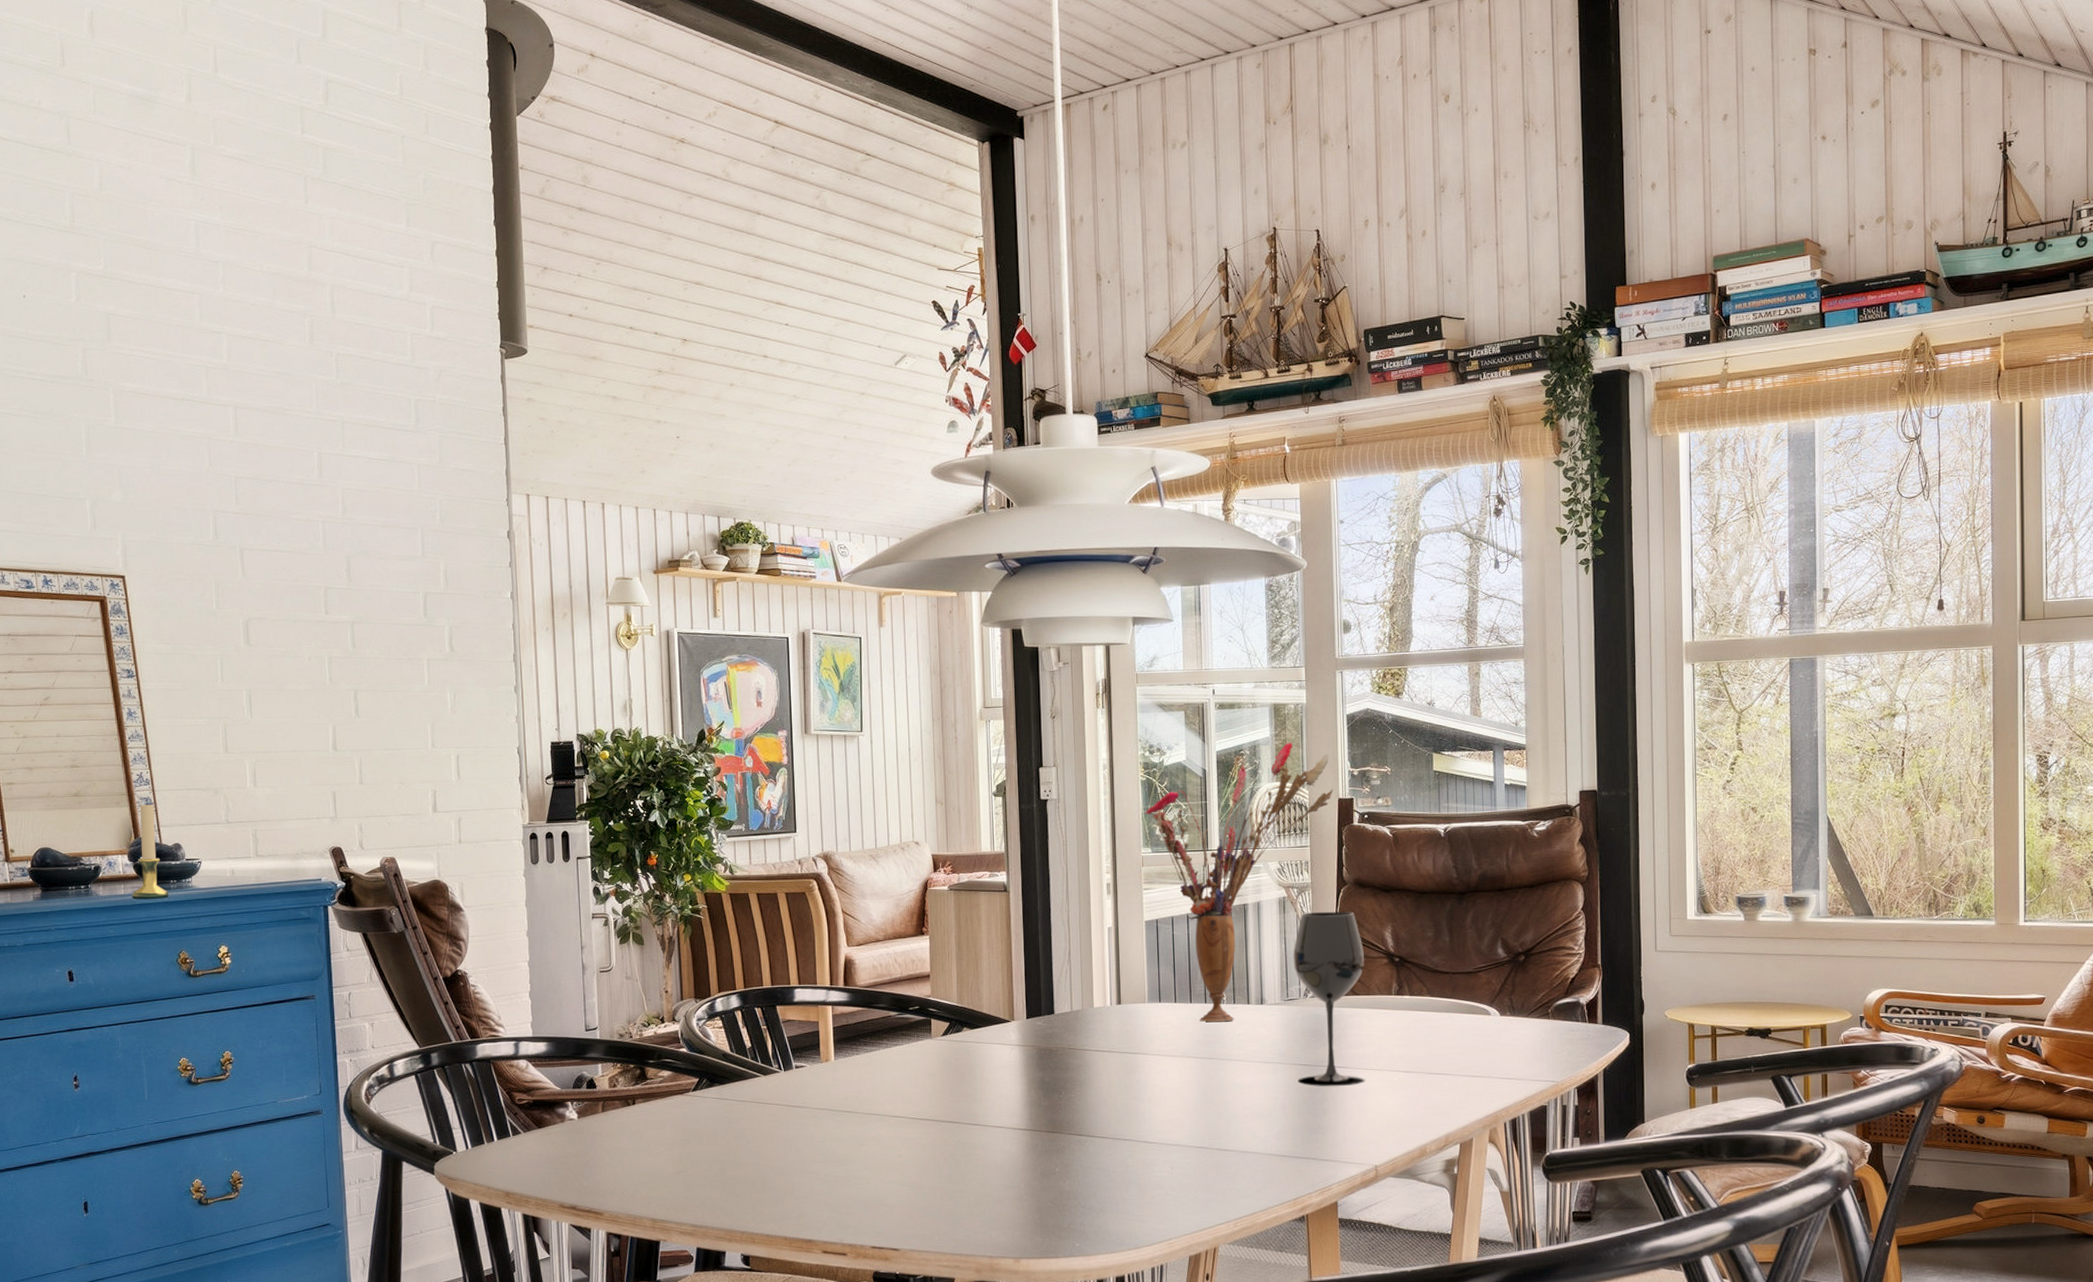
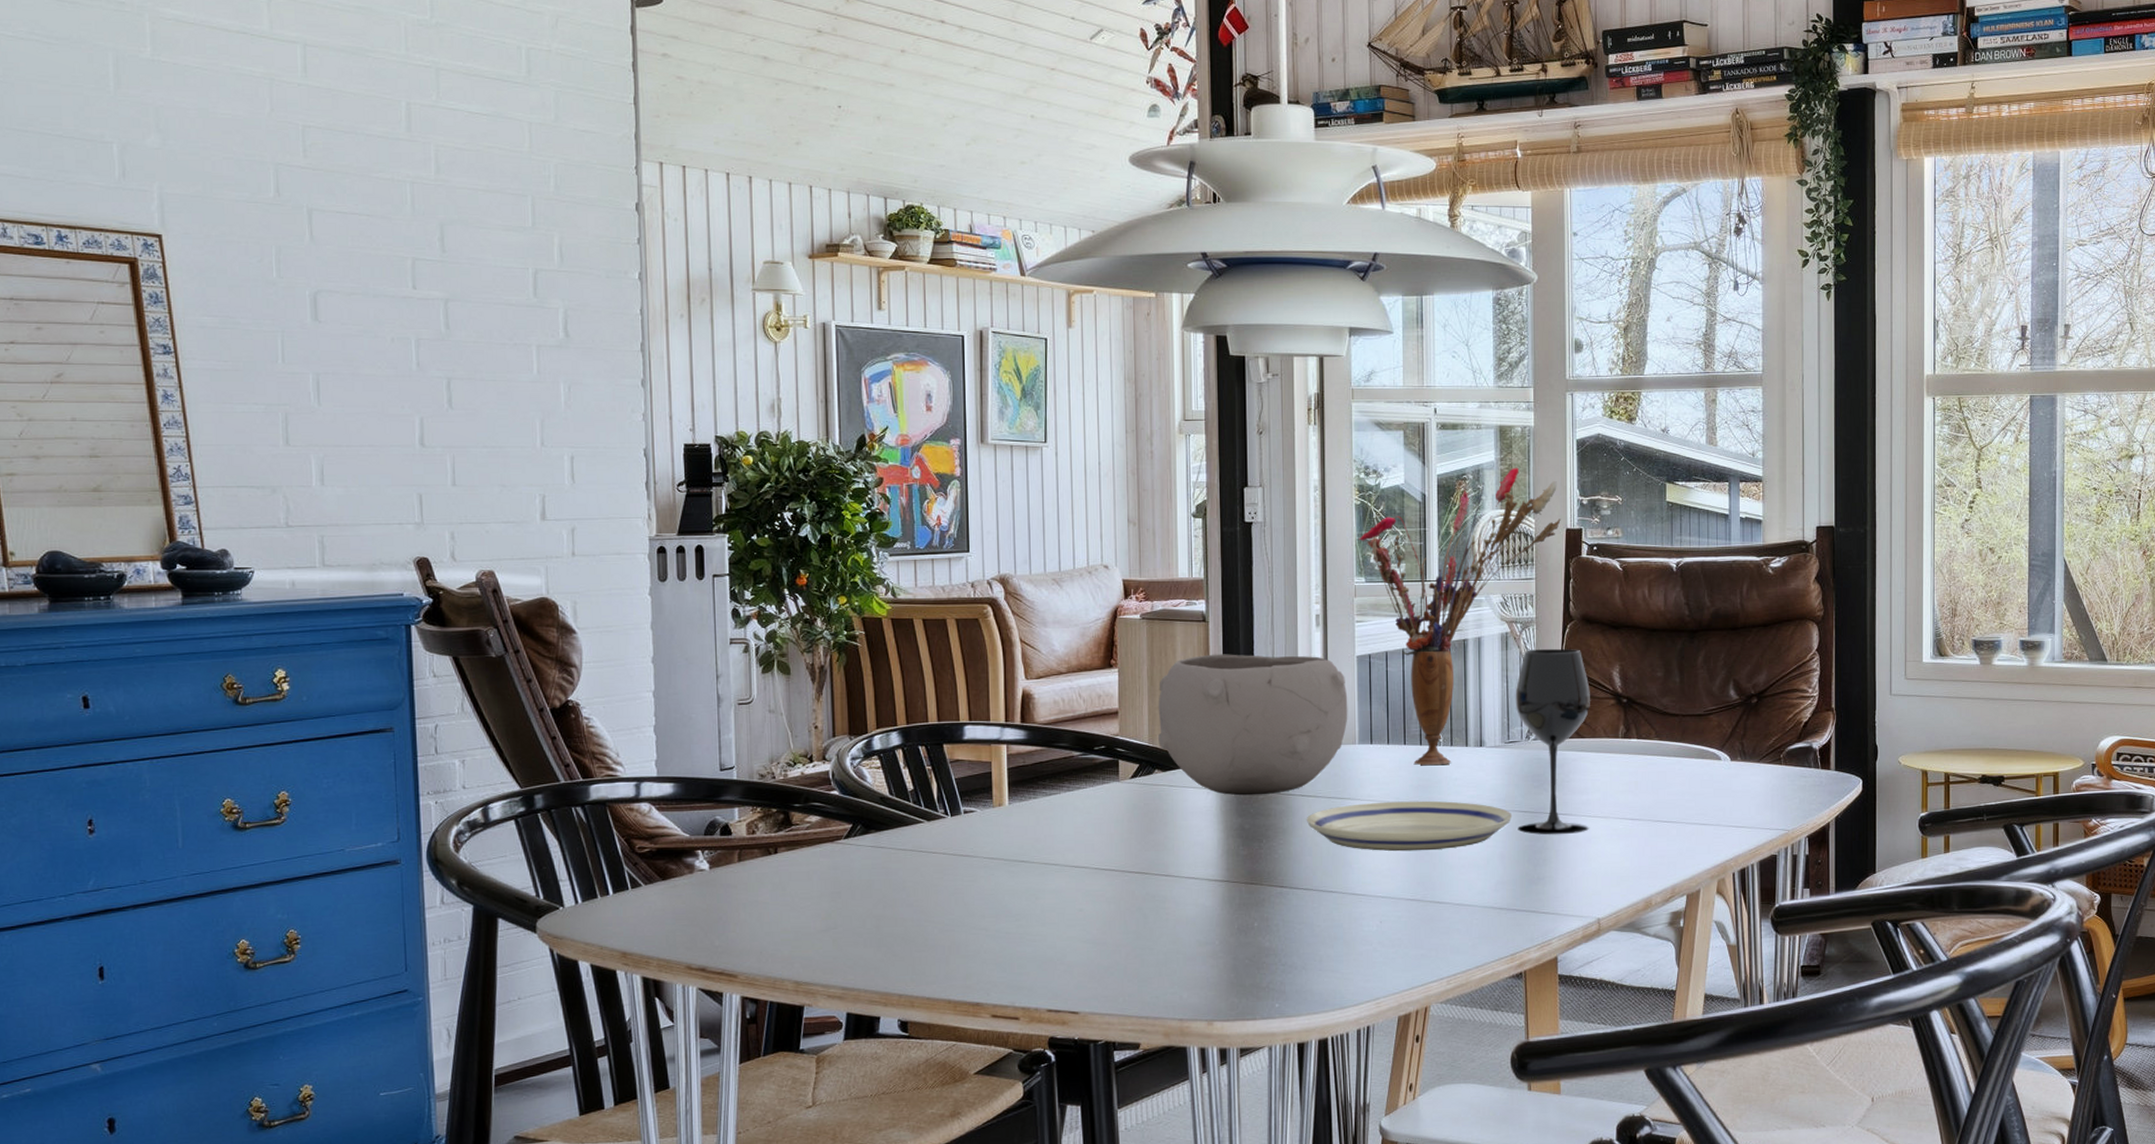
candle holder: present [131,802,170,900] -> none [164,501,213,614]
bowl: none [965,921,1138,1051] -> present [1158,654,1348,796]
plate: none [1101,1055,1293,1102] -> present [1306,800,1513,851]

